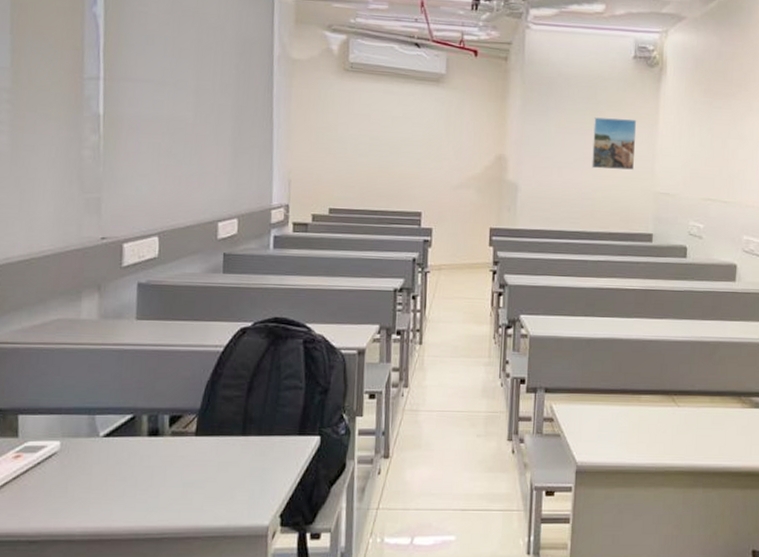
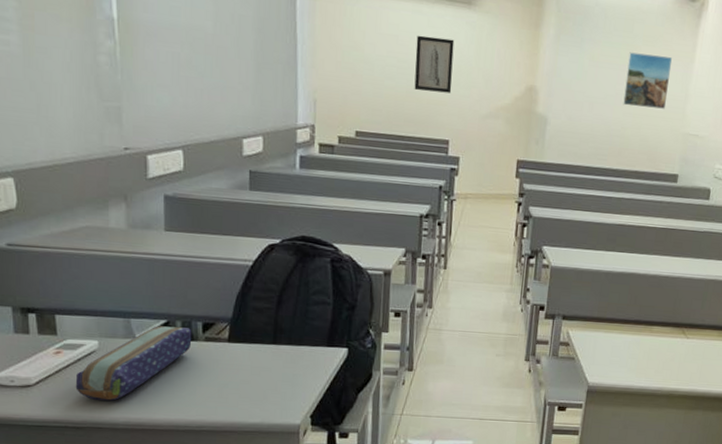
pencil case: none [32,421,158,508] -> present [75,326,192,401]
wall art: none [386,113,425,167] -> present [414,35,455,94]

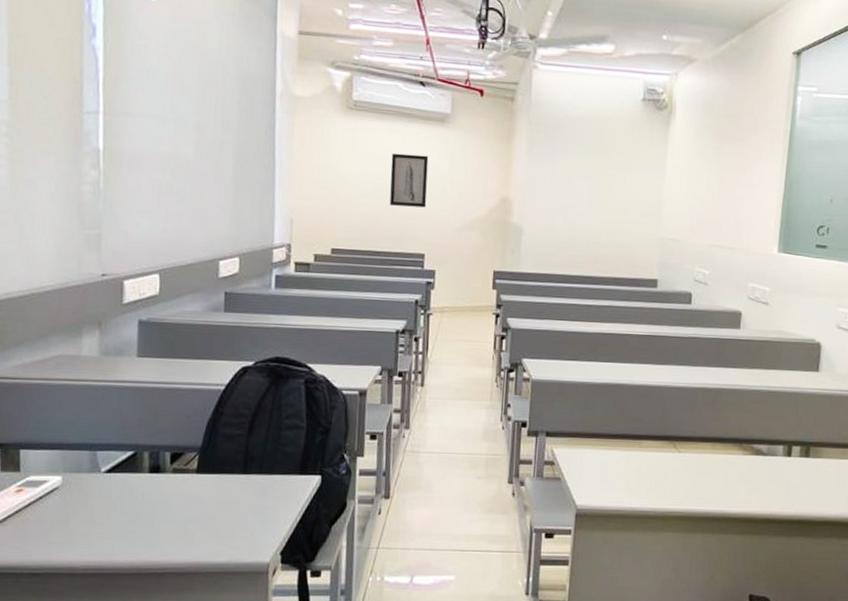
pencil case: present [75,326,192,401] -> none [34,458,160,542]
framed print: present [623,52,673,109] -> none [597,160,645,214]

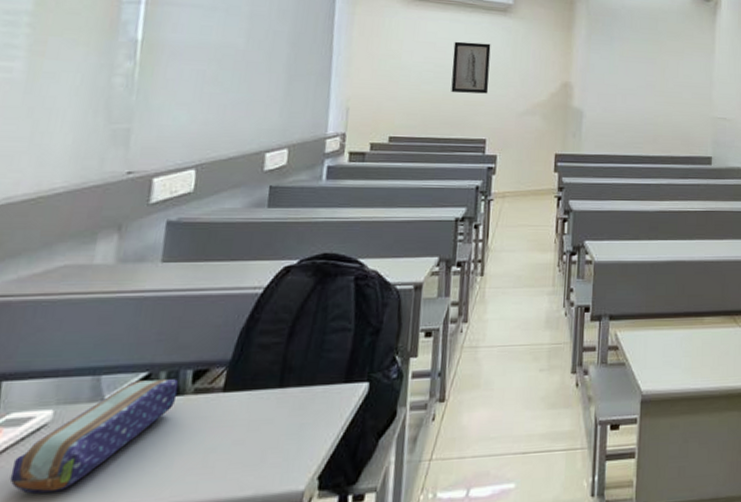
pencil case: none [34,458,160,542] -> present [9,379,179,494]

